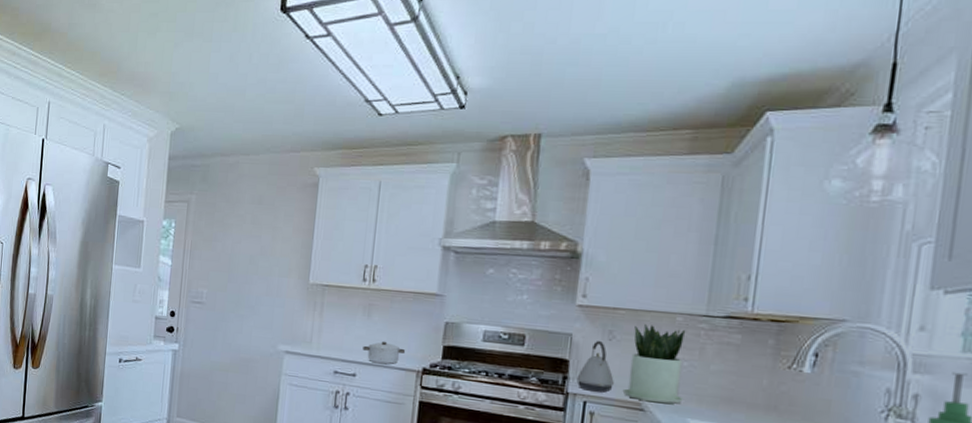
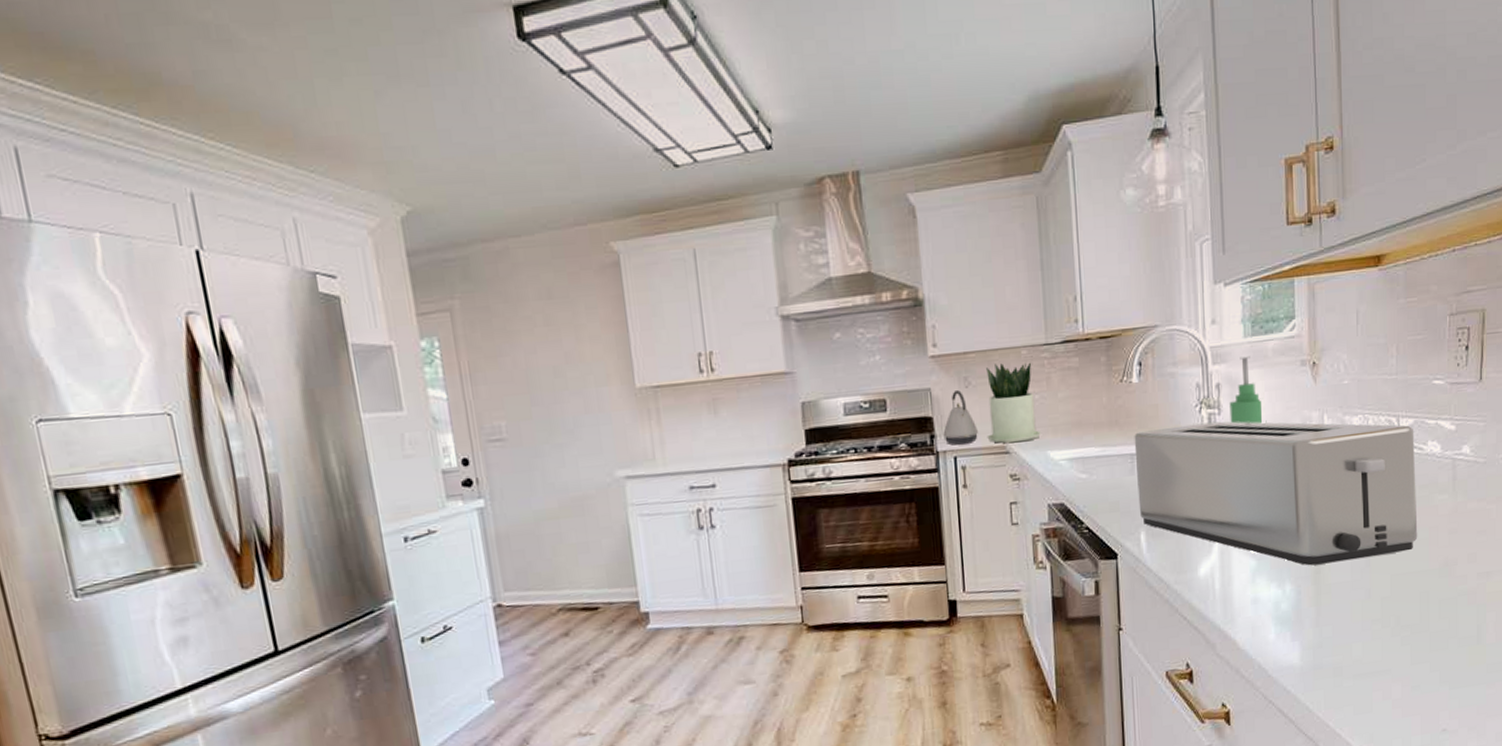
cooking pot: present [362,341,406,365] -> none [716,438,766,467]

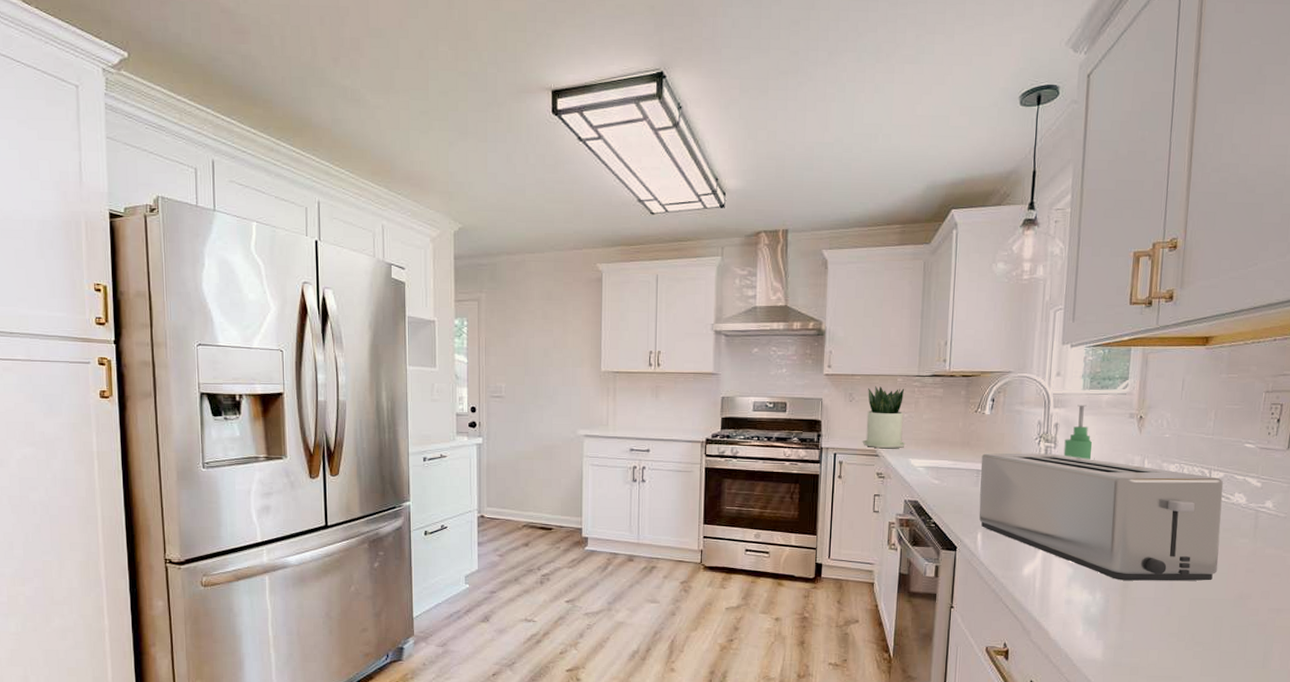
kettle: present [943,390,978,446] -> none [828,403,856,445]

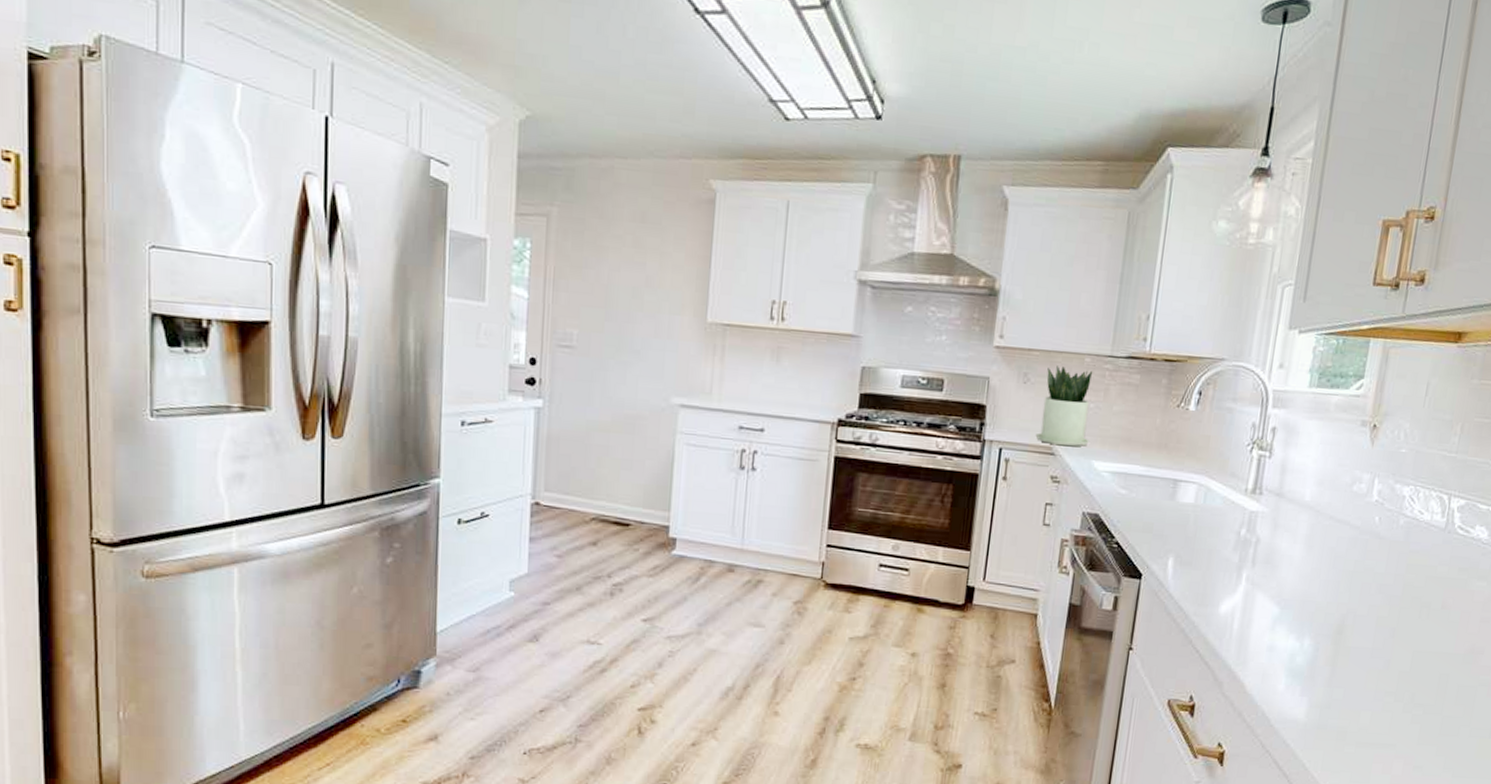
toaster: present [978,453,1224,581] -> none [1171,459,1464,631]
soap dispenser: present [1063,405,1095,460] -> none [1279,406,1316,476]

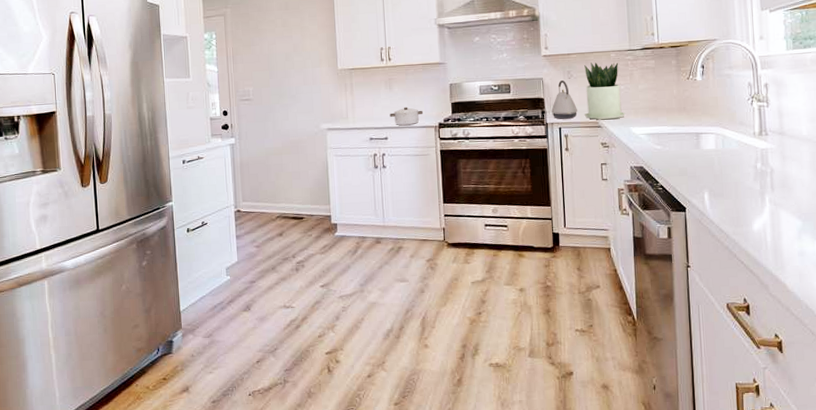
cooking pot: none [771,389,820,417] -> present [389,106,424,126]
kettle: none [993,384,1028,438] -> present [551,80,577,119]

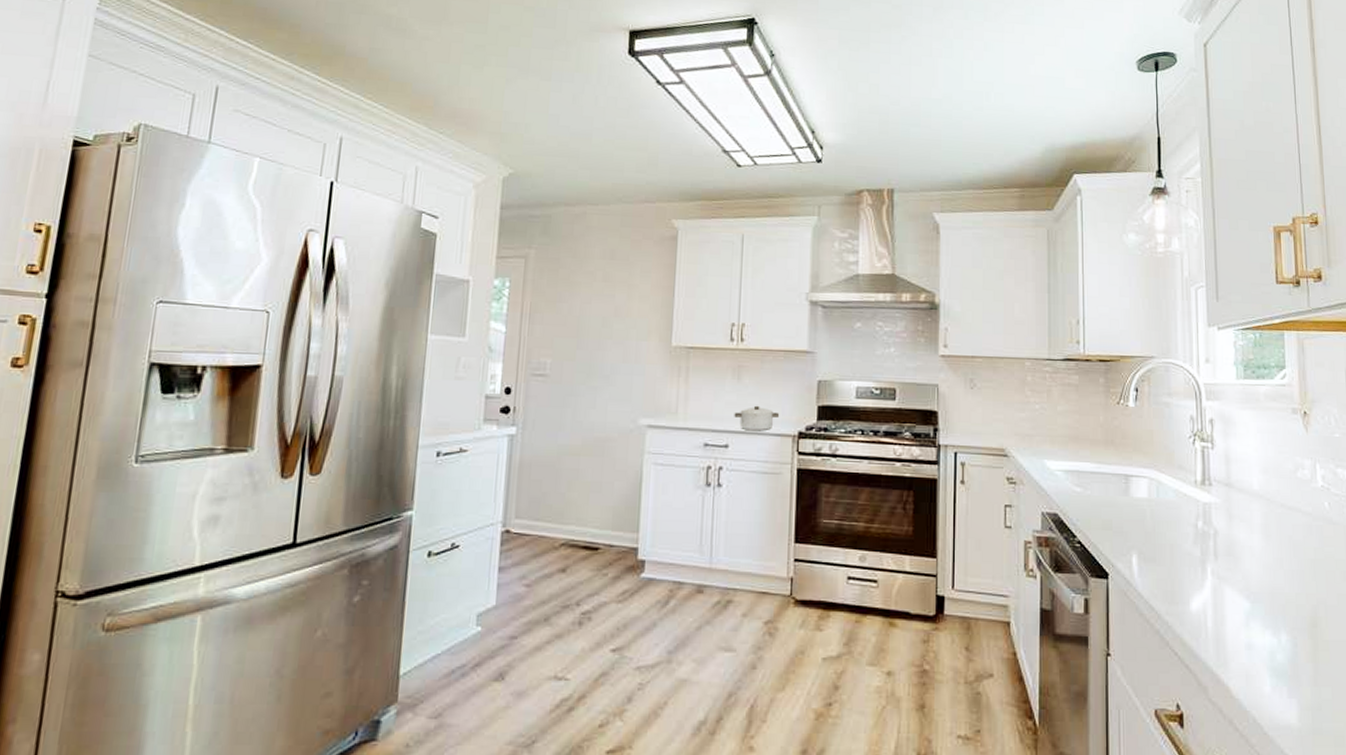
kettle: present [551,80,577,119] -> none [946,390,979,442]
planter: present [584,62,626,120] -> none [987,371,1040,448]

